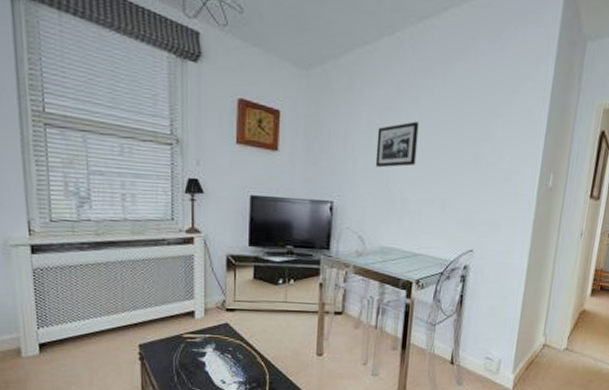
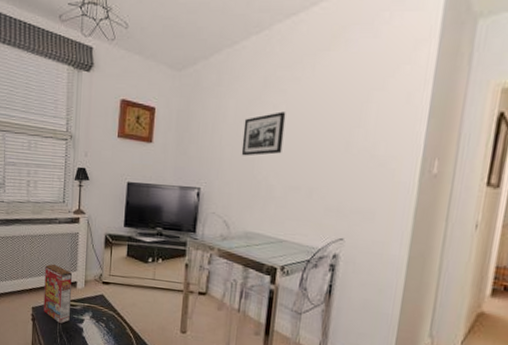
cereal box: none [153,292,188,359] -> present [43,264,72,324]

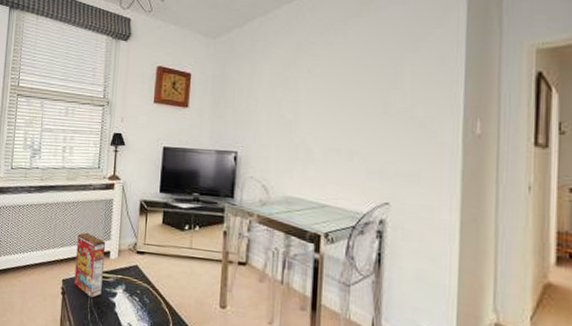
picture frame: present [241,111,286,156] -> none [277,75,321,119]

